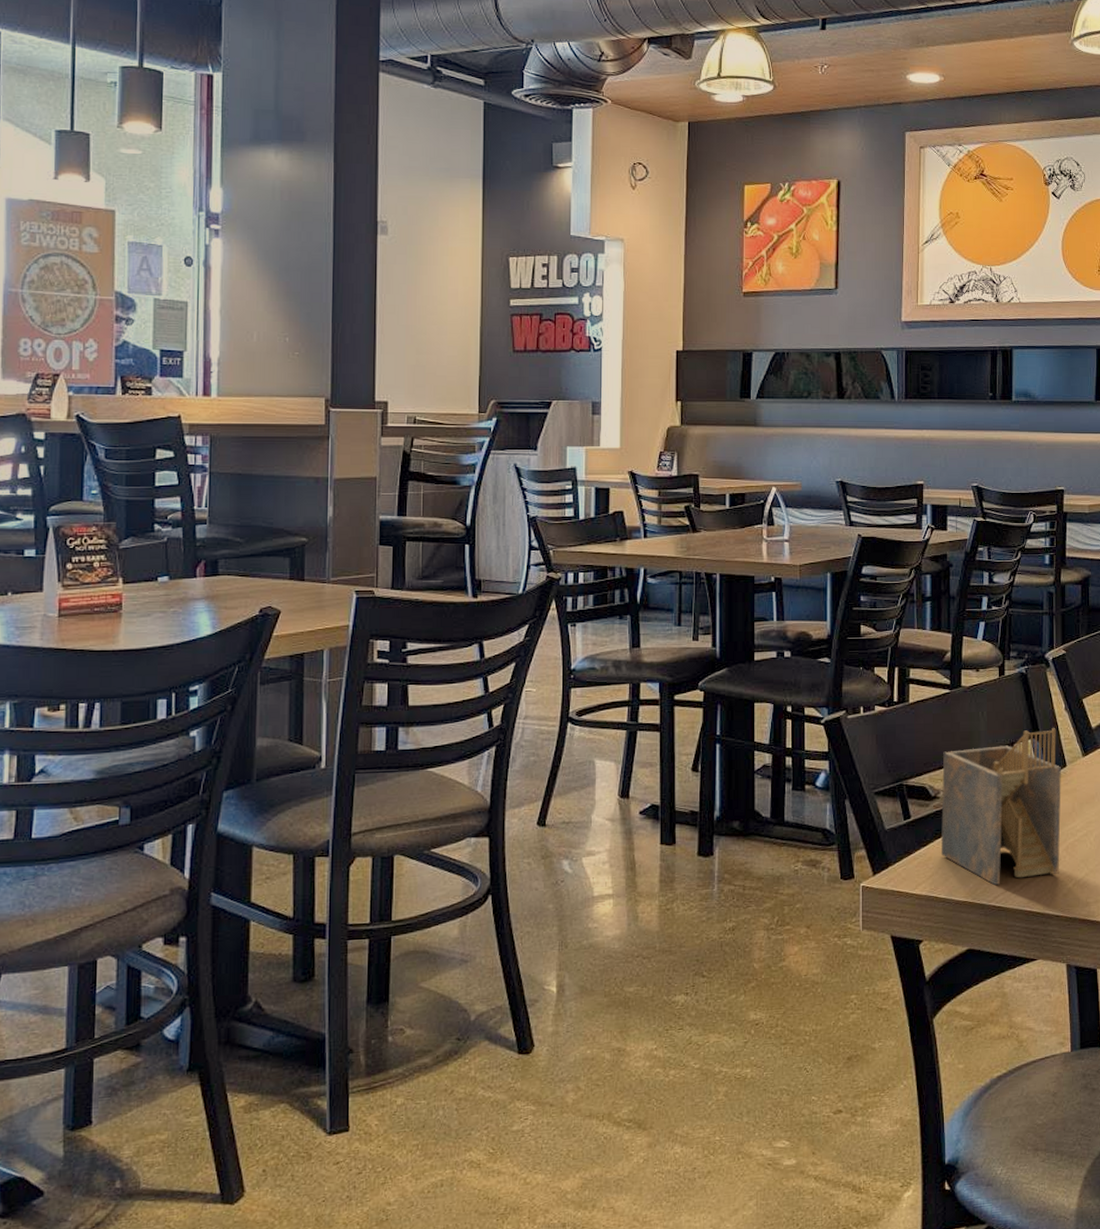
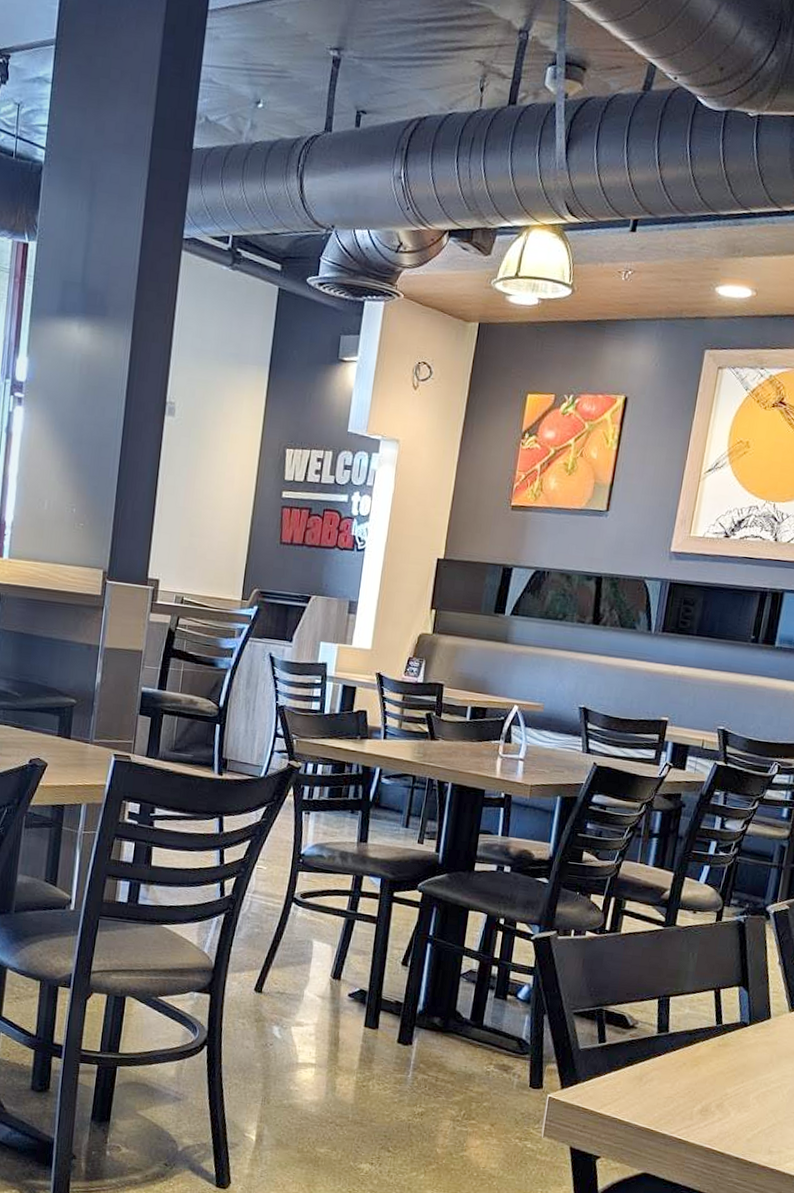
napkin holder: present [941,728,1061,885] -> none [631,977,766,1119]

